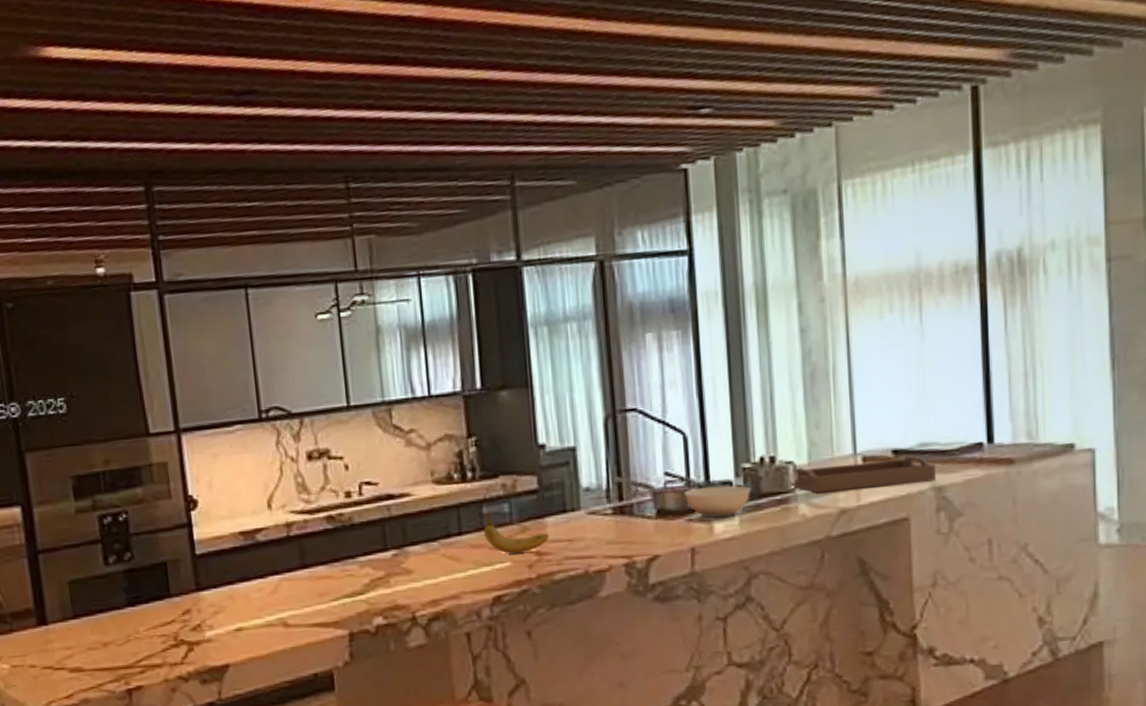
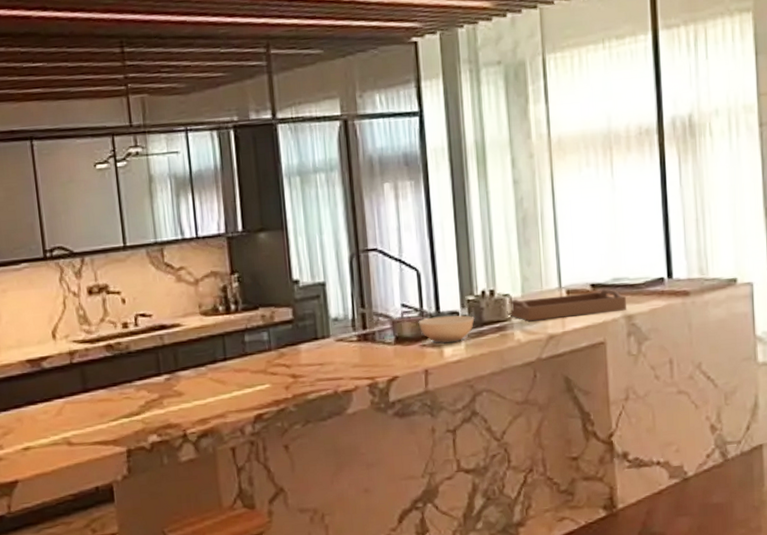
fruit: present [483,512,549,554] -> none [245,340,303,377]

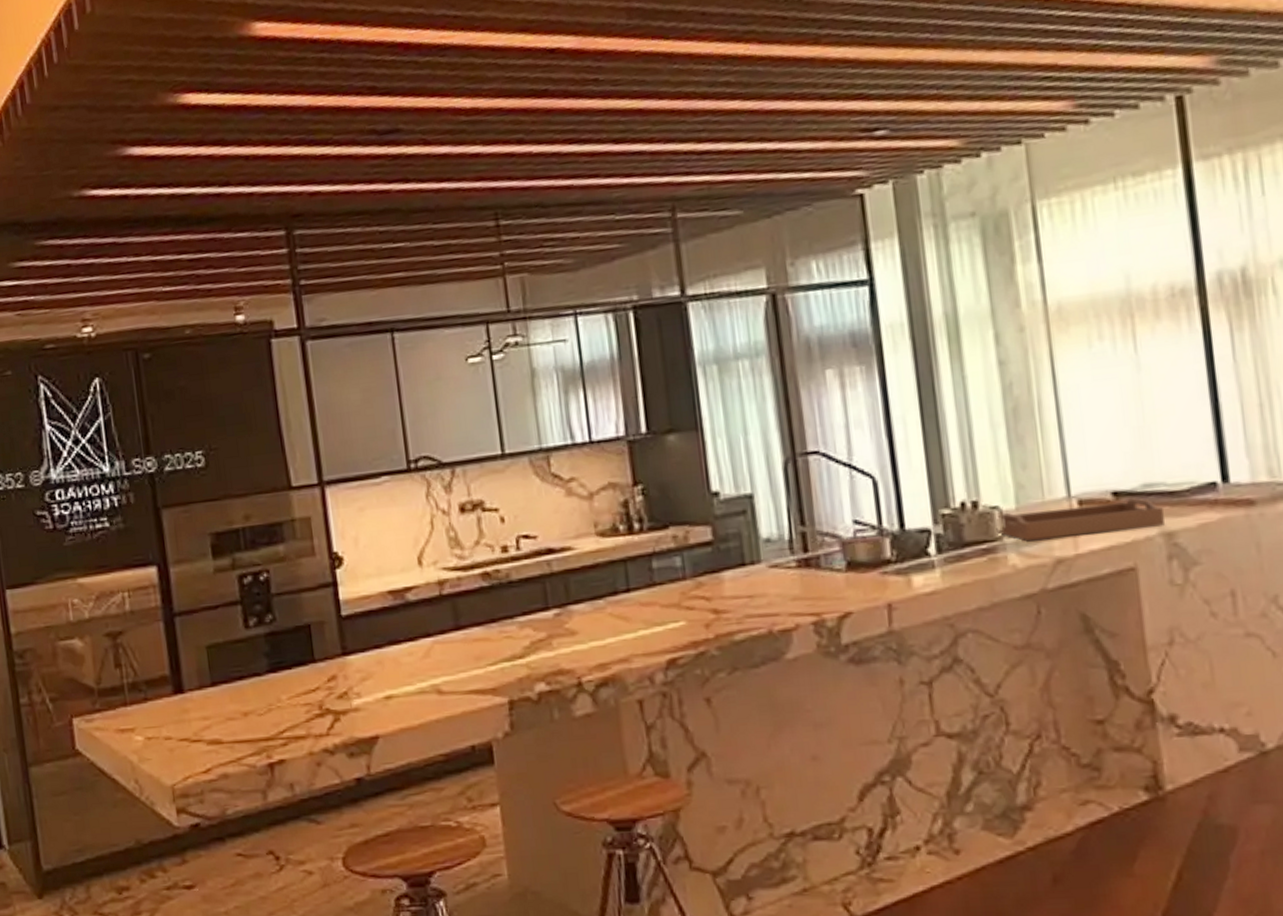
bowl: present [418,315,475,343] -> none [876,533,953,570]

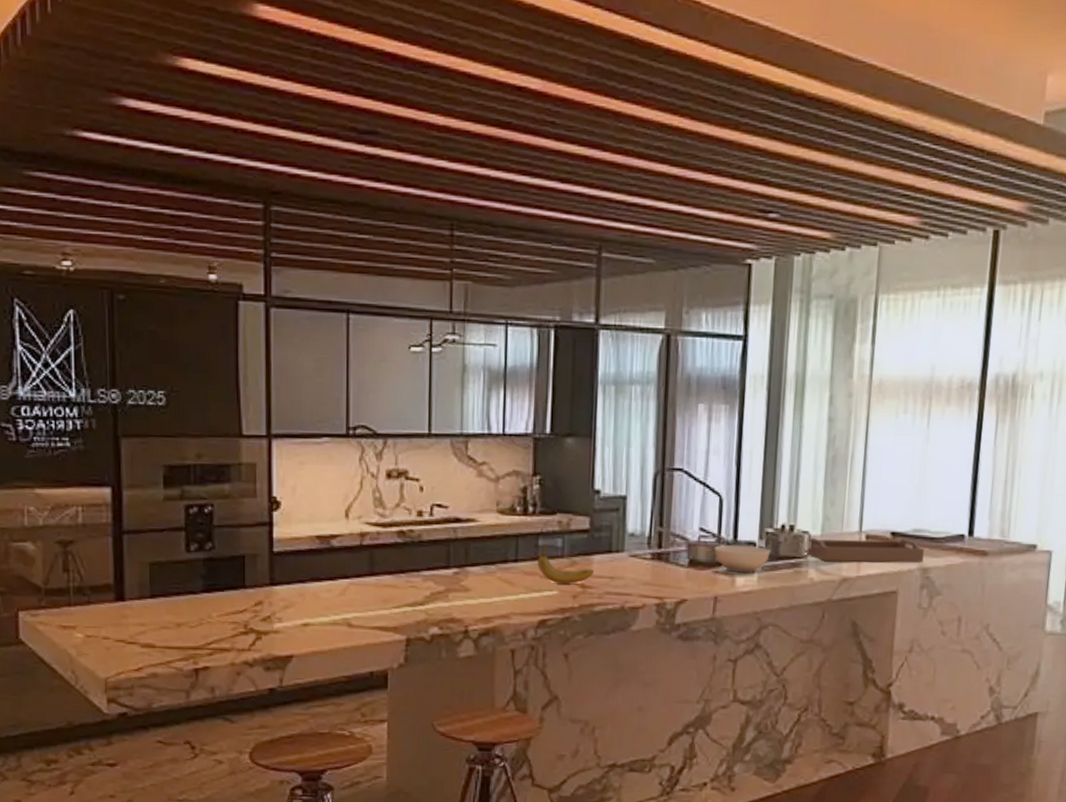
fruit: none [653,566,727,613] -> present [537,544,594,585]
bowl: none [876,533,953,570] -> present [714,545,771,572]

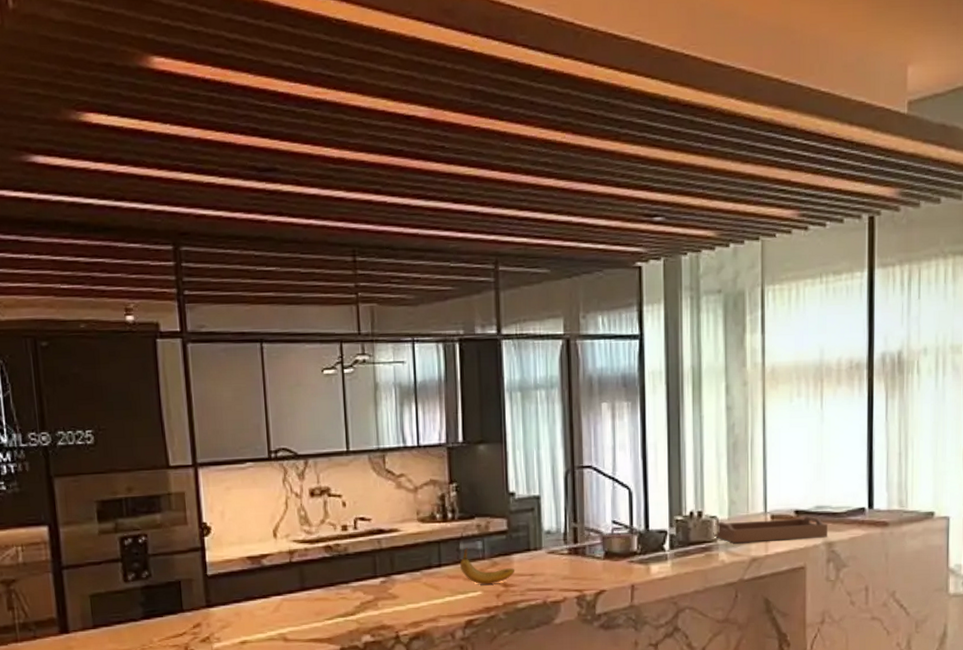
bowl: present [714,545,771,572] -> none [627,534,682,560]

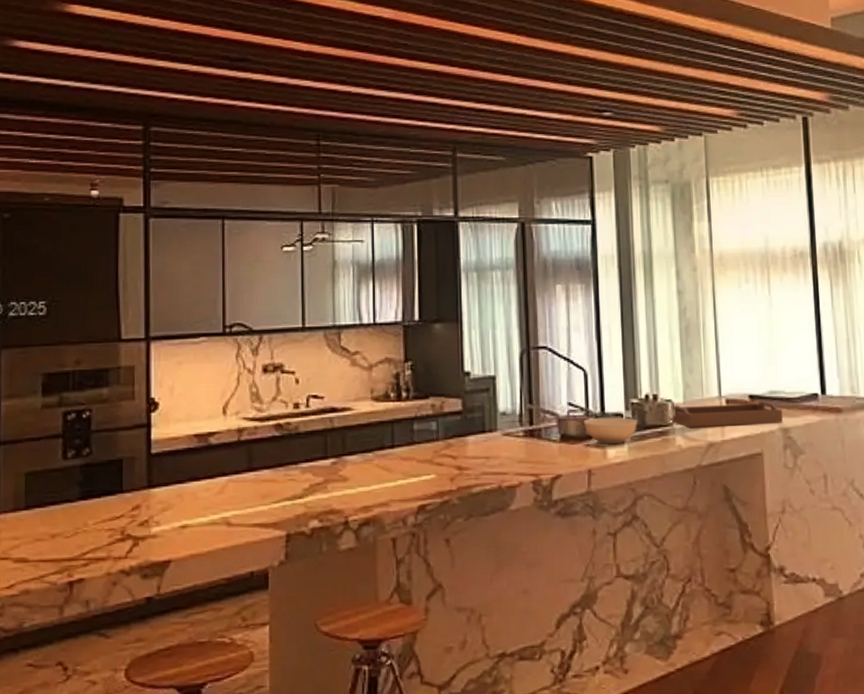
fruit: present [459,548,514,585] -> none [413,429,469,468]
bowl: none [627,534,682,560] -> present [583,417,638,444]

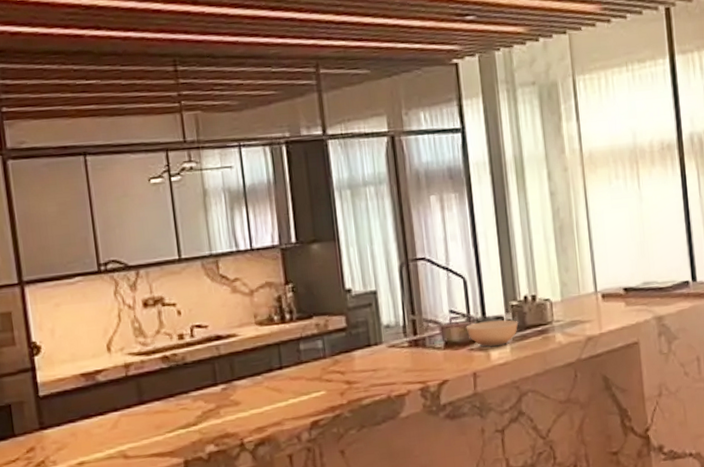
serving tray: present [669,401,783,428] -> none [548,292,657,325]

